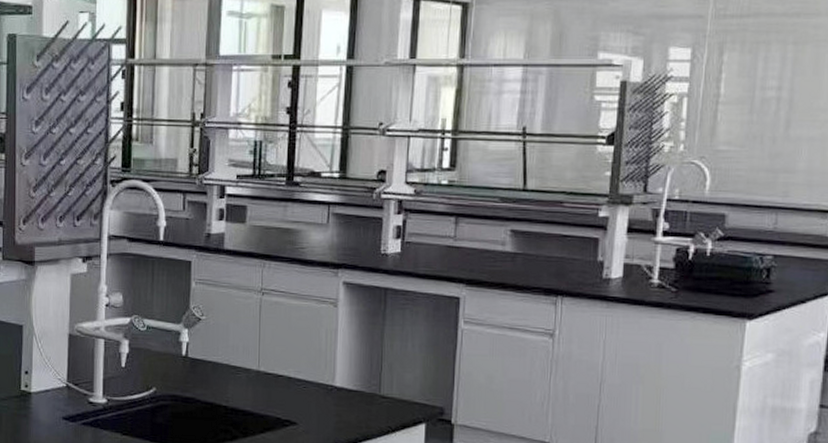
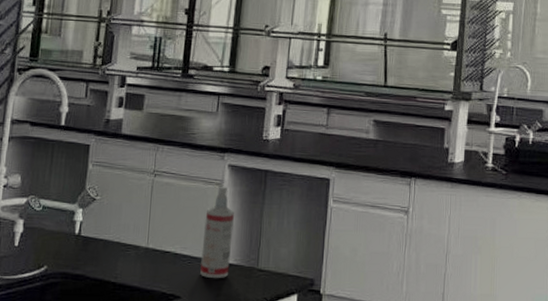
spray bottle: none [317,305,353,405] -> present [200,186,235,279]

